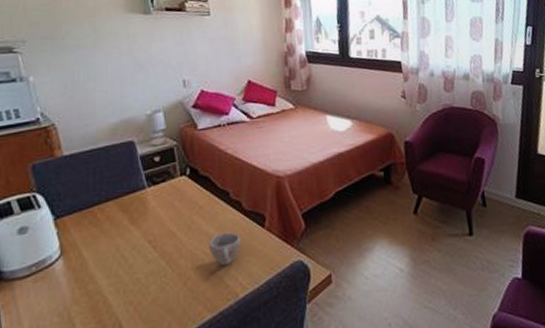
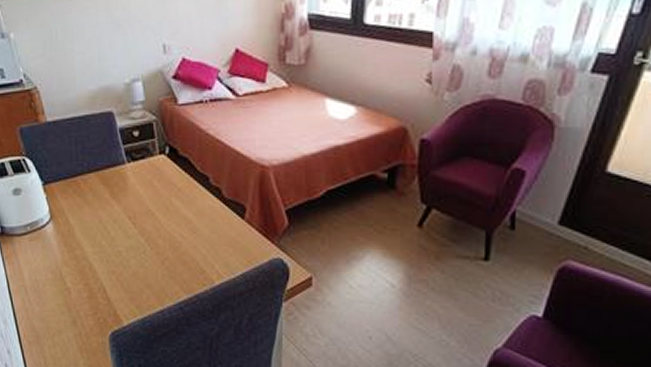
cup: present [208,232,241,266] -> none [186,219,219,252]

